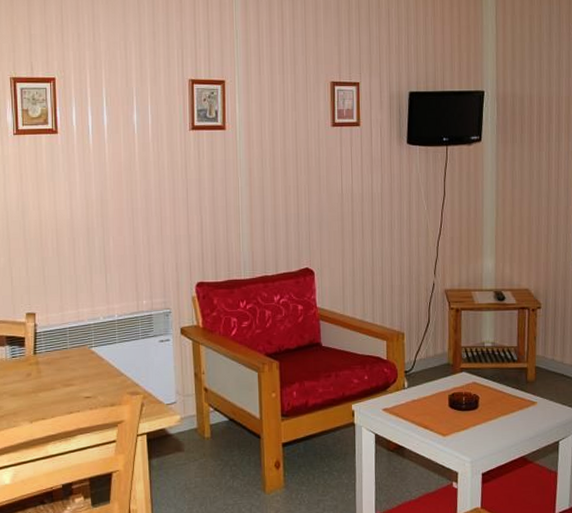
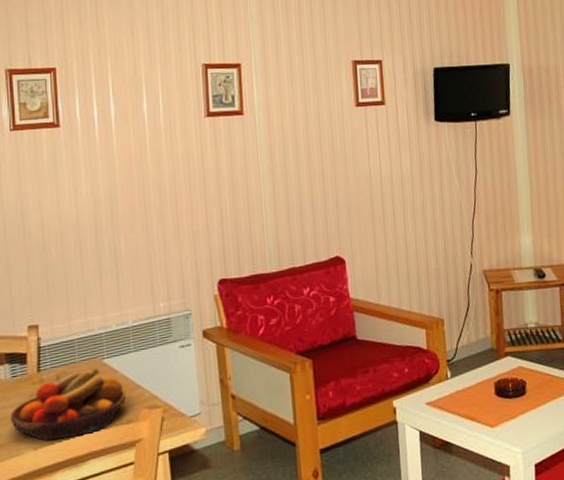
fruit bowl: none [9,353,111,416] -> present [10,368,127,441]

